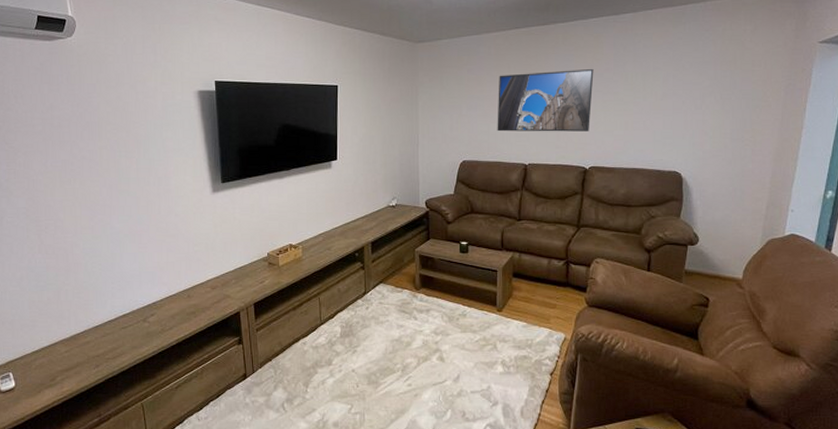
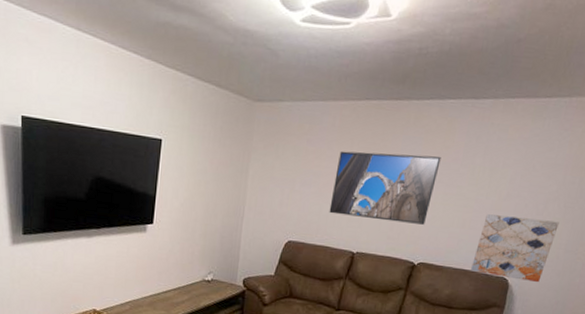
wall art: none [642,113,719,173] -> present [471,214,559,283]

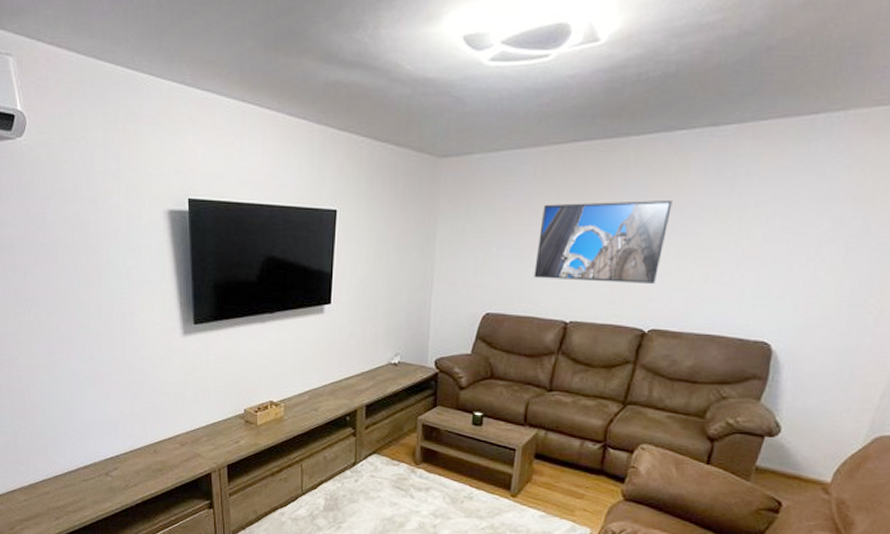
wall art: present [471,214,559,283] -> none [719,265,839,347]

